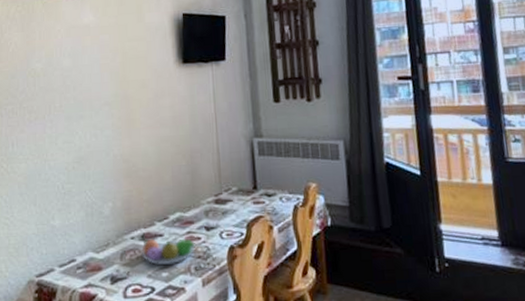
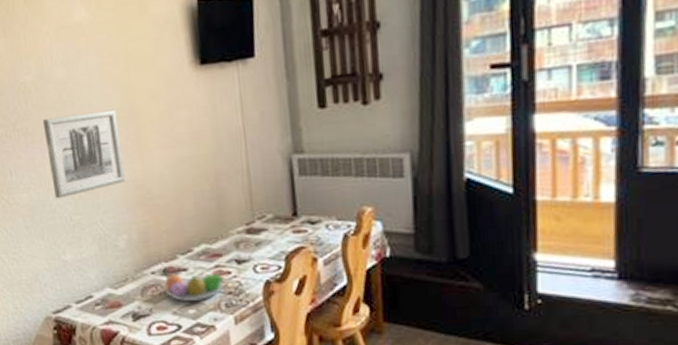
wall art: none [48,95,114,169] -> present [43,109,125,199]

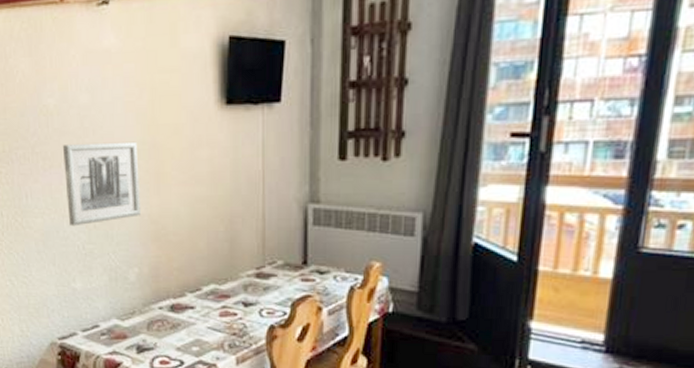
fruit bowl: present [163,273,225,301] -> none [169,310,230,339]

